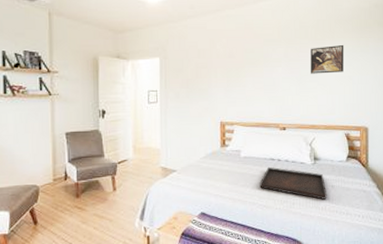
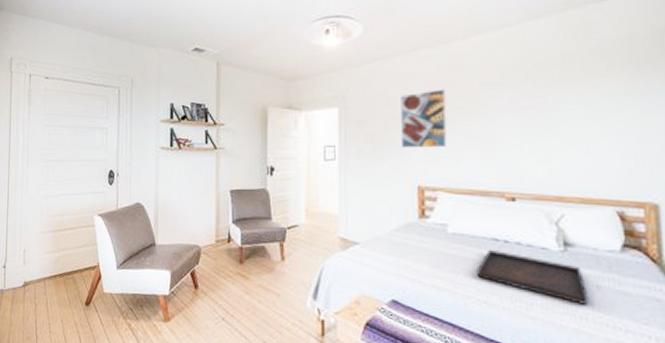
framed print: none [208,44,242,92] -> present [400,89,448,148]
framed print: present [311,44,344,74] -> none [552,85,610,127]

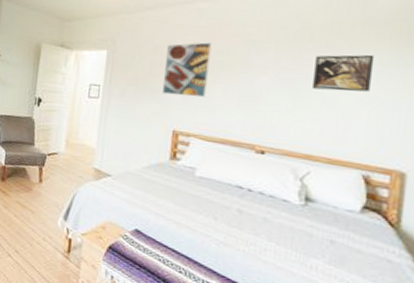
serving tray: present [476,249,589,305] -> none [217,195,322,257]
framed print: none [552,85,610,127] -> present [313,54,375,92]

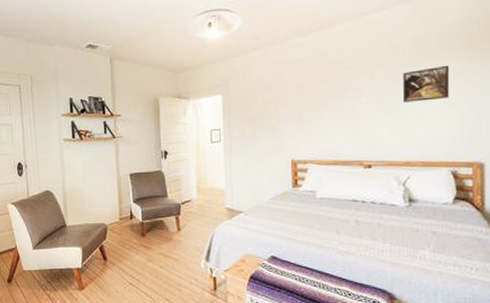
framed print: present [161,42,212,98] -> none [276,74,316,128]

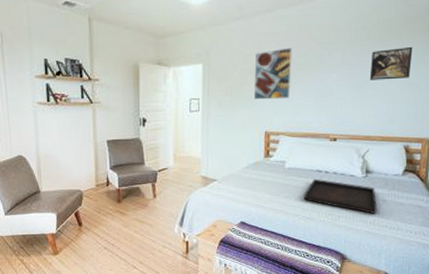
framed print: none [276,74,316,128] -> present [253,47,293,100]
serving tray: none [339,209,427,248] -> present [303,178,378,214]

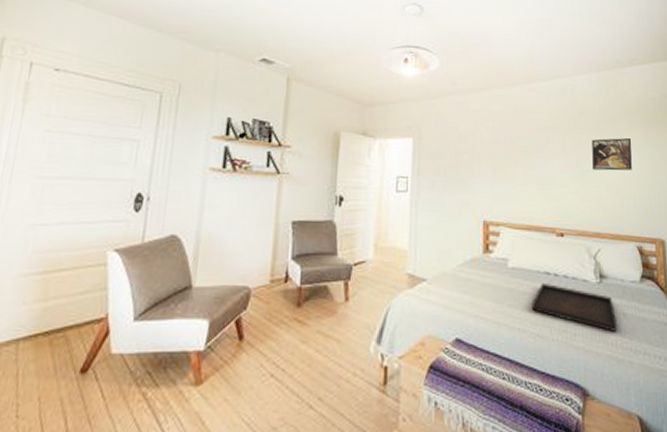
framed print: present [253,47,293,100] -> none [469,128,510,184]

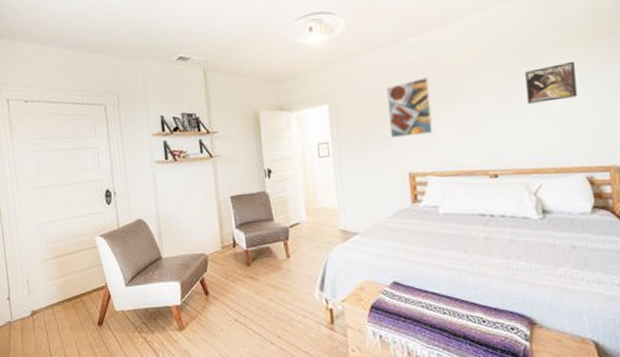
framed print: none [469,128,510,184] -> present [387,77,434,138]
serving tray: present [531,282,618,332] -> none [467,224,567,264]

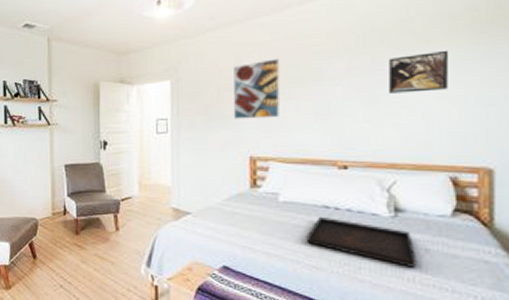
serving tray: none [467,224,567,264] -> present [306,216,417,267]

